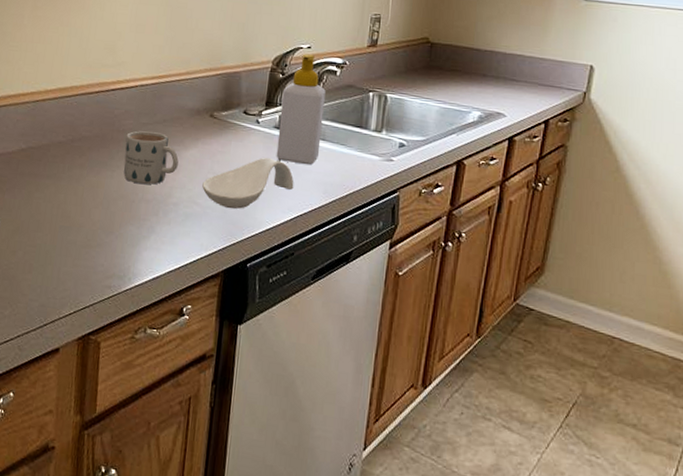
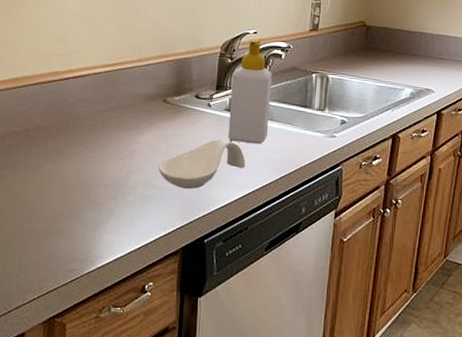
mug: present [123,131,179,185] -> none [80,118,135,171]

